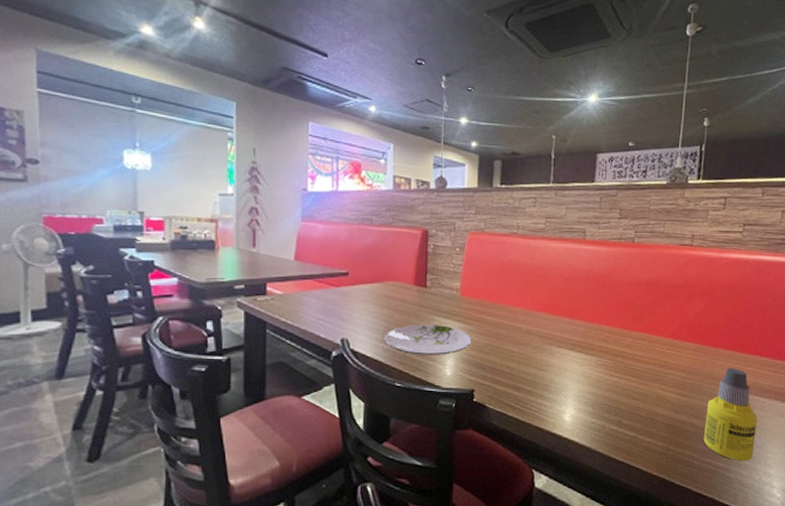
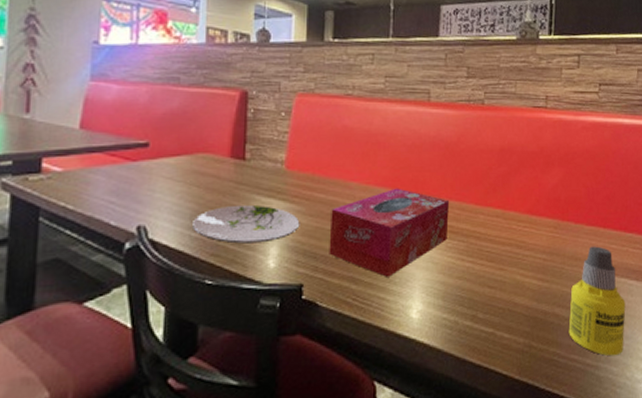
tissue box: none [496,313,601,387] -> present [329,188,450,277]

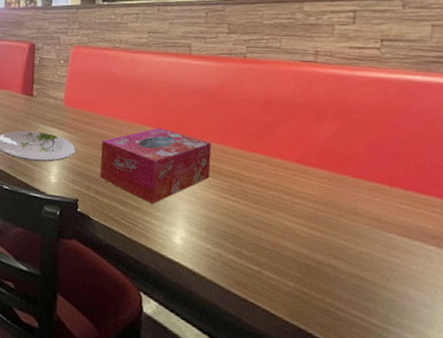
bottle: present [568,246,626,356] -> none [348,203,423,323]

